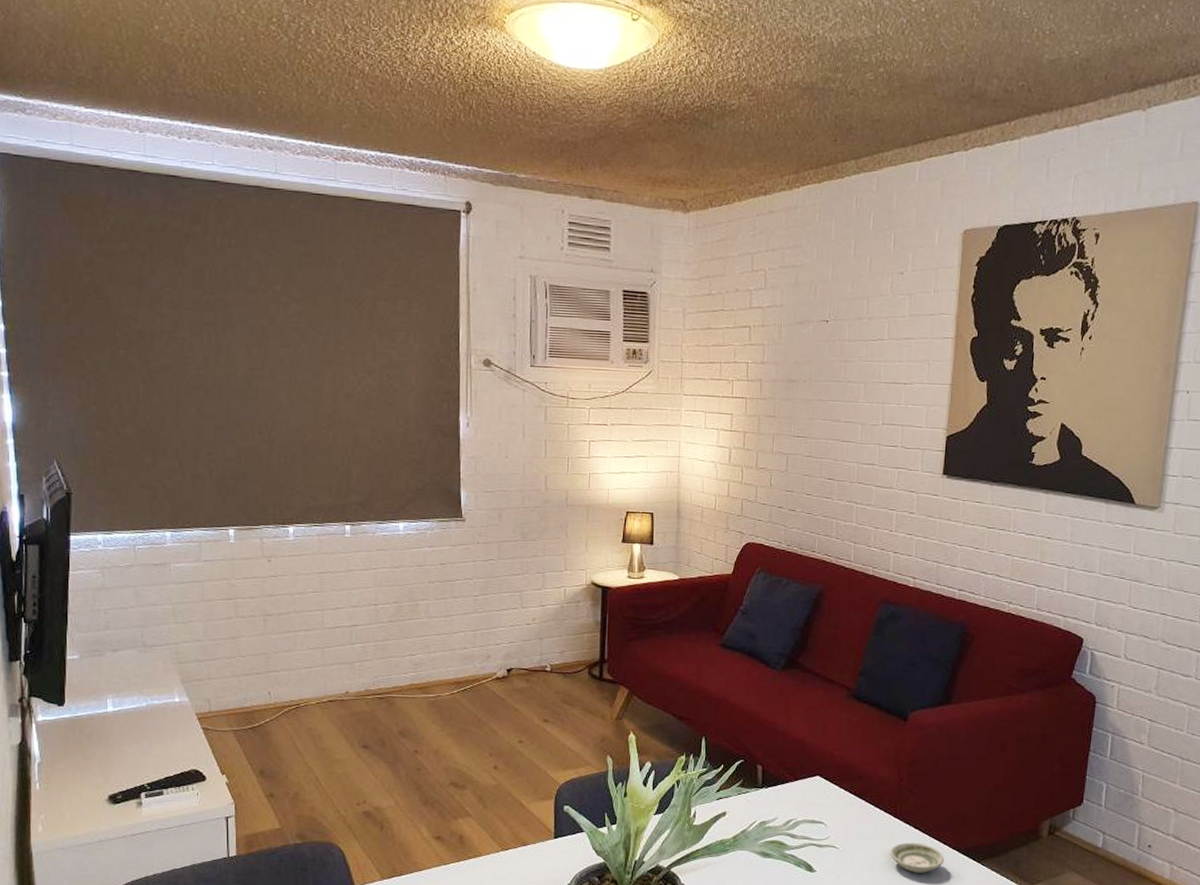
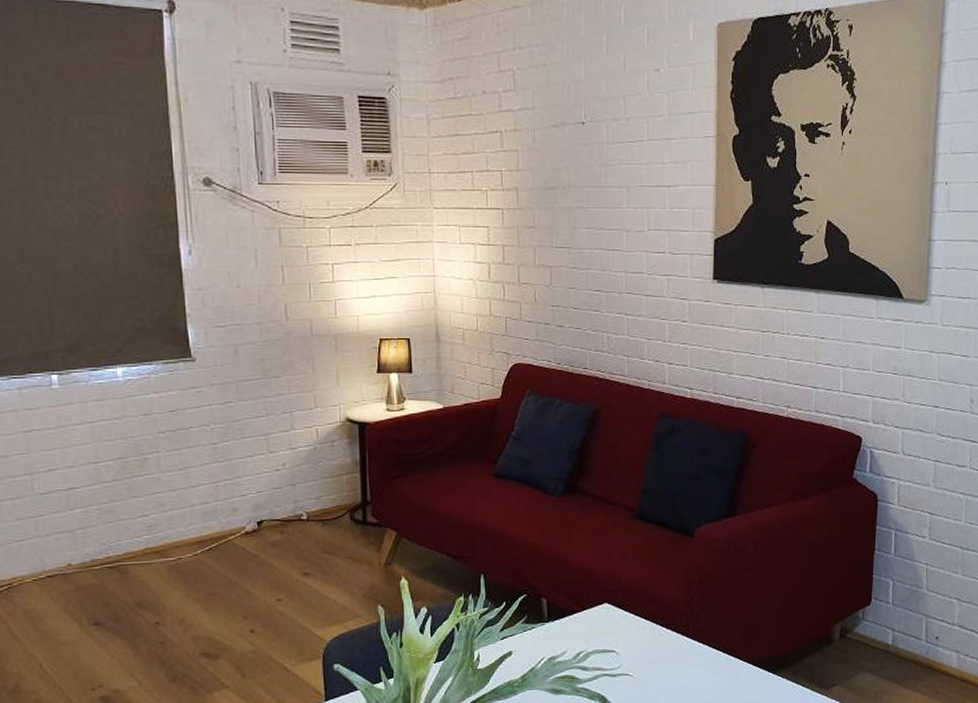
saucer: present [890,842,945,873] -> none [685,660,740,692]

